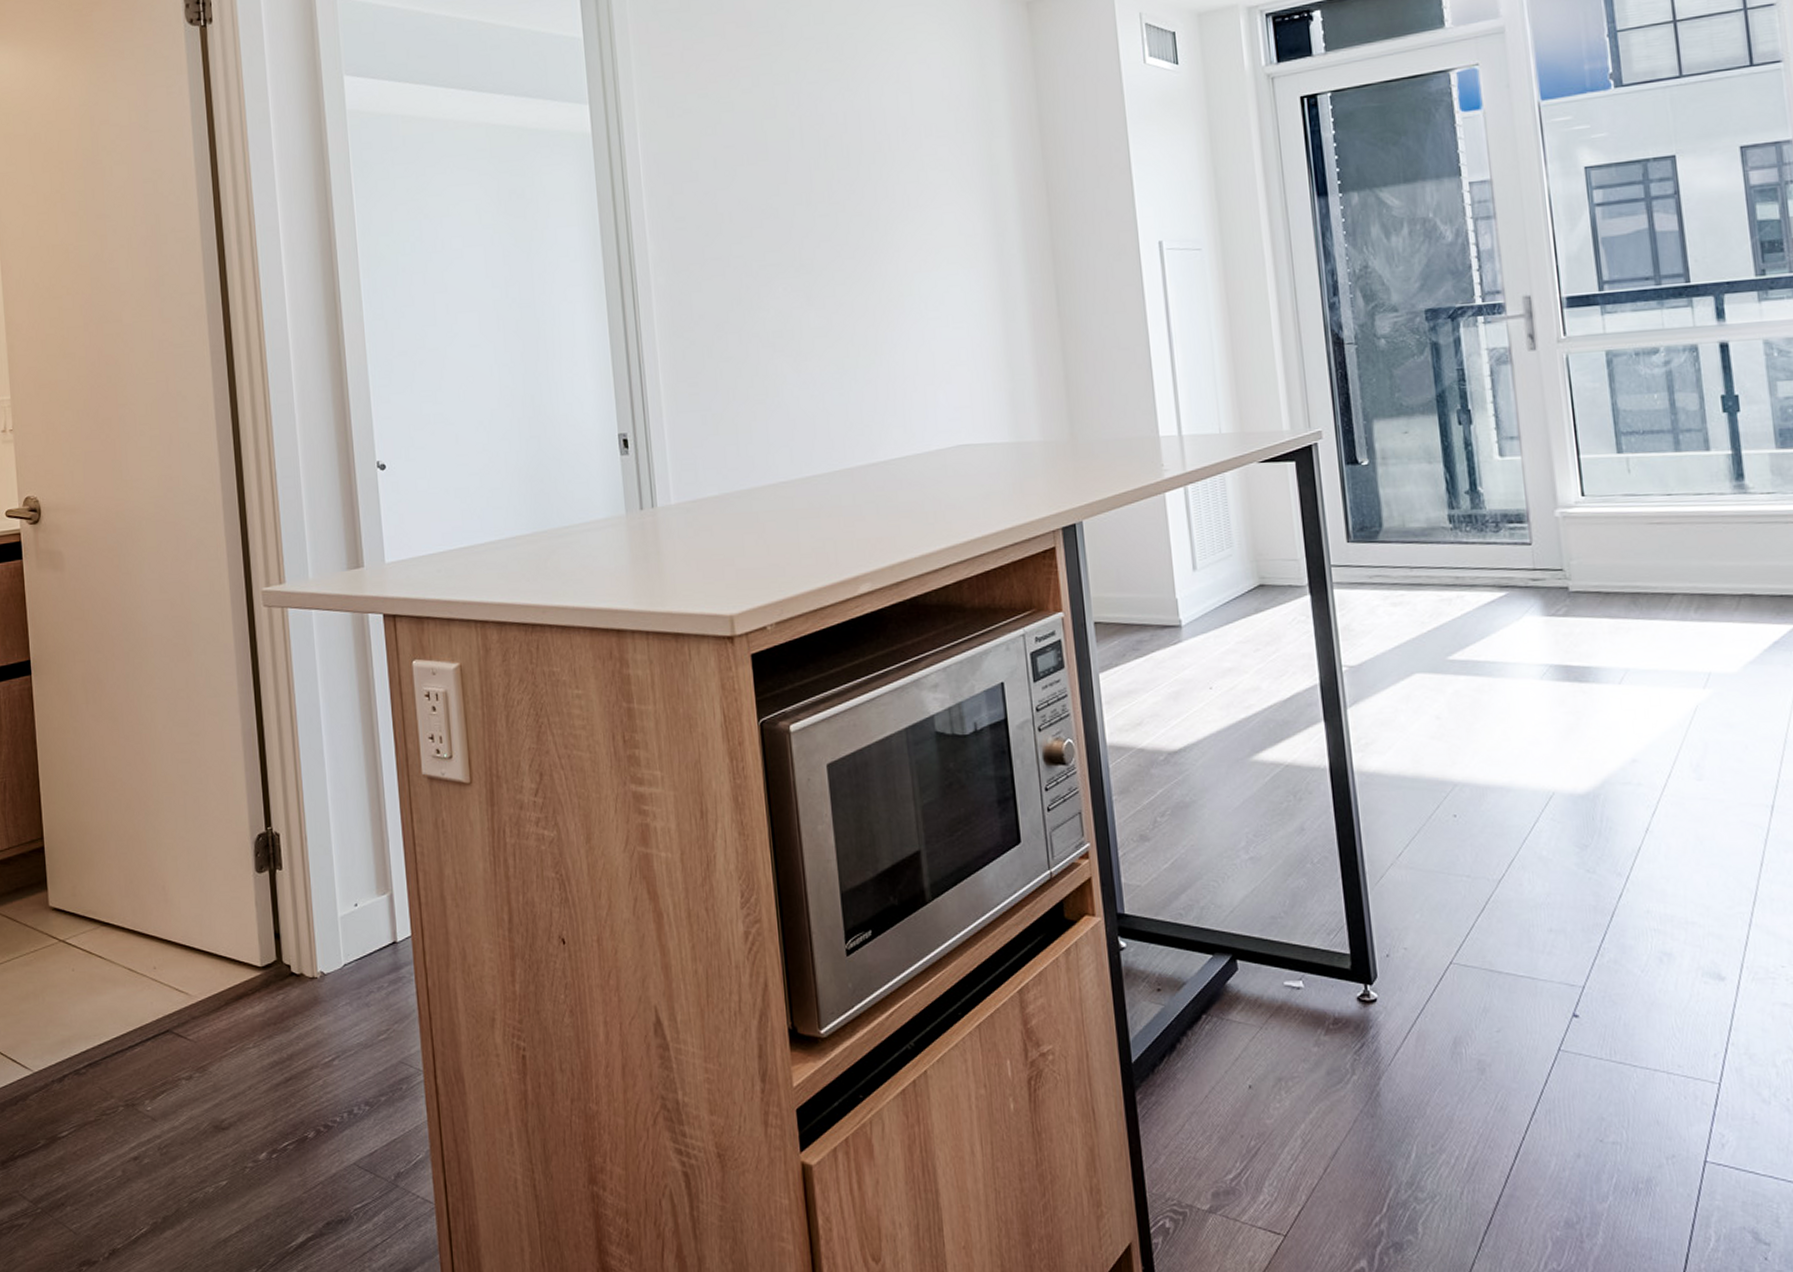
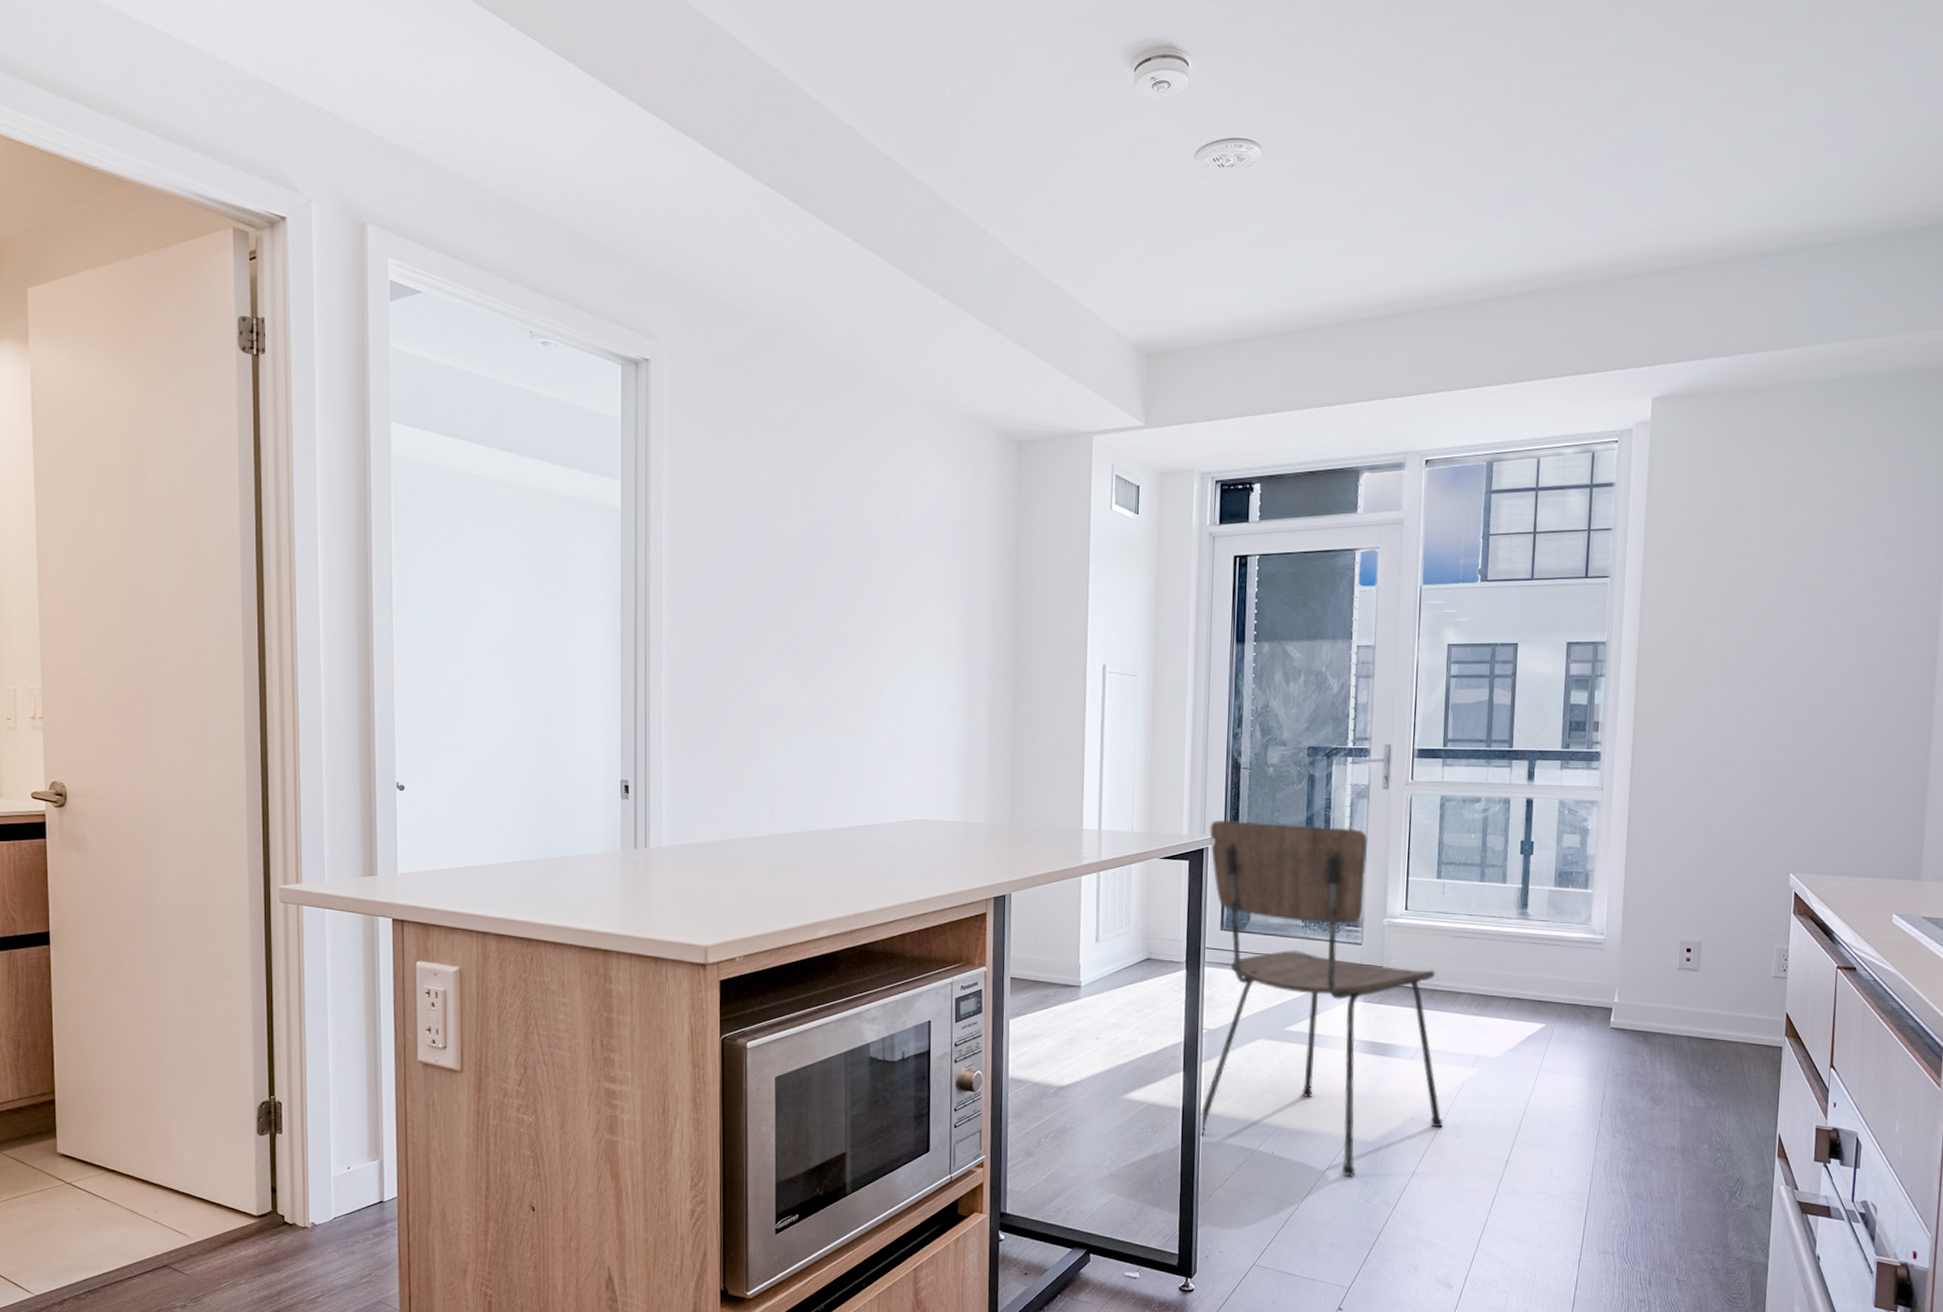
dining chair: none [1315,402,1678,841] -> present [1199,820,1444,1177]

